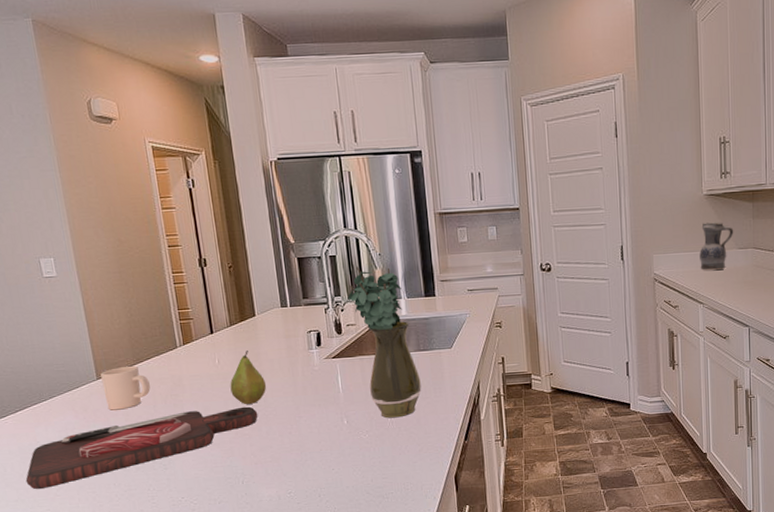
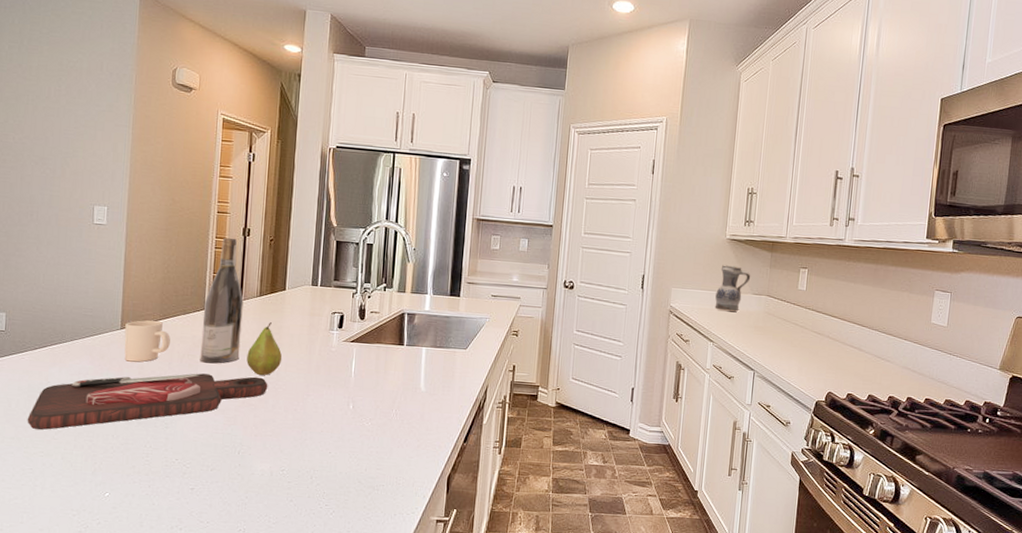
wine bottle: none [175,270,223,401] -> present [200,237,244,364]
vase: present [348,267,422,418] -> none [376,257,432,410]

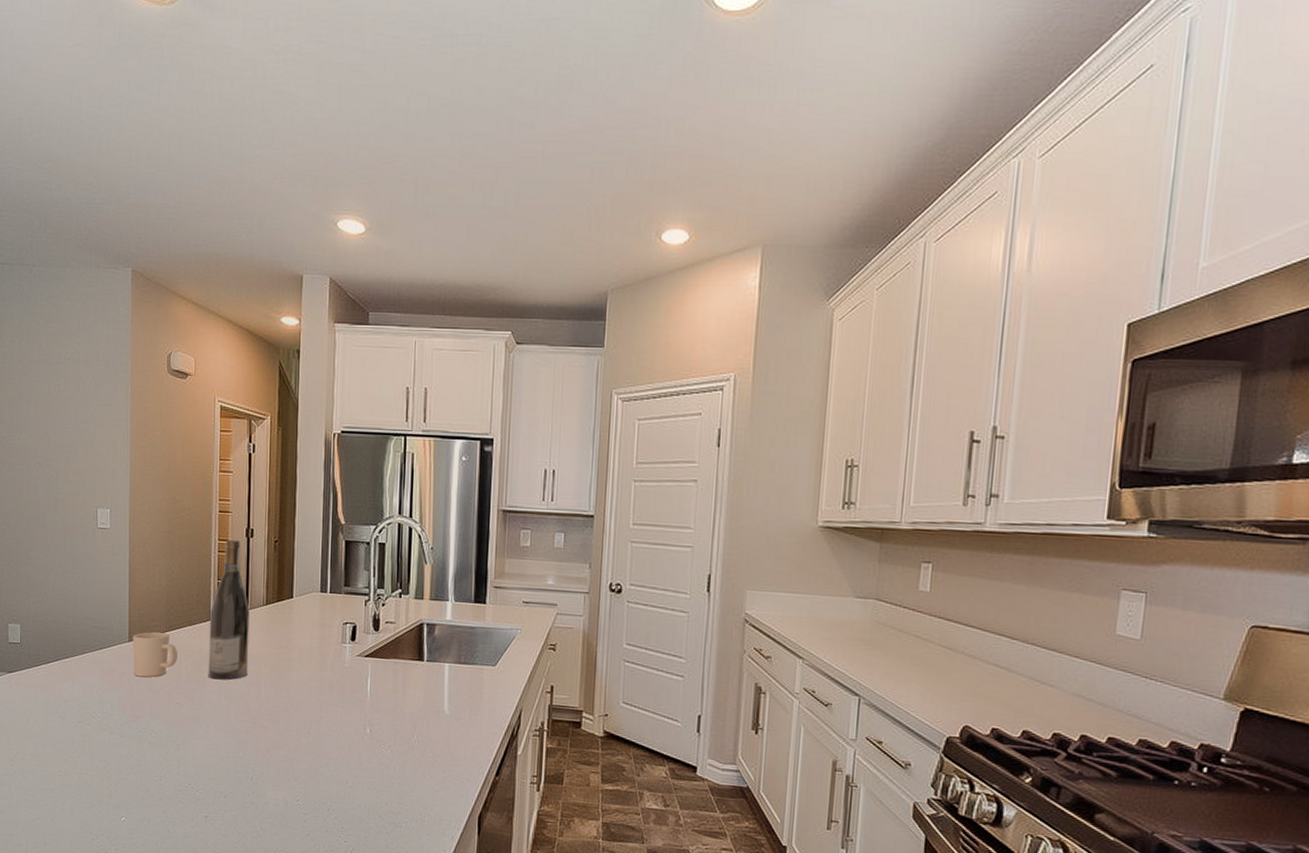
cutting board: present [27,373,268,430] -> none [45,690,279,748]
fruit: present [246,322,282,376] -> none [255,634,293,694]
ceramic jug: present [714,265,751,313] -> none [804,560,853,621]

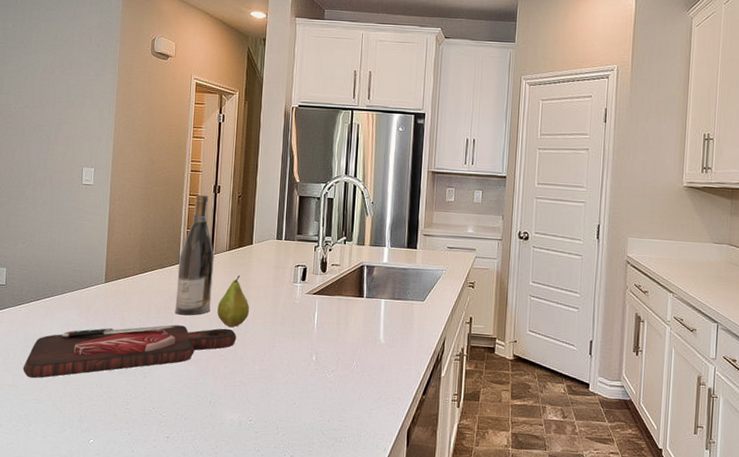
cutting board: none [45,690,279,748] -> present [23,324,237,378]
mug: present [132,632,178,678] -> none [108,274,149,314]
fruit: none [255,634,293,694] -> present [217,275,250,328]

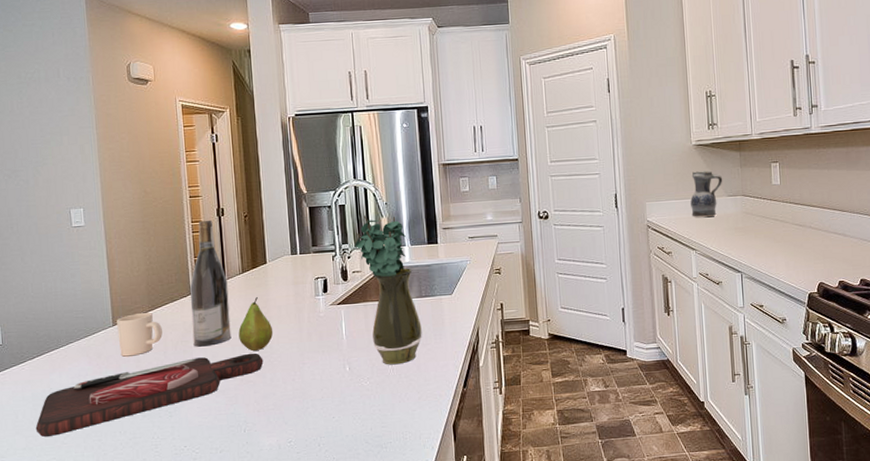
mug: none [108,274,149,314] -> present [116,313,163,357]
vase: none [337,211,391,362] -> present [354,215,422,365]
ceramic jug: none [673,213,711,262] -> present [690,170,723,218]

